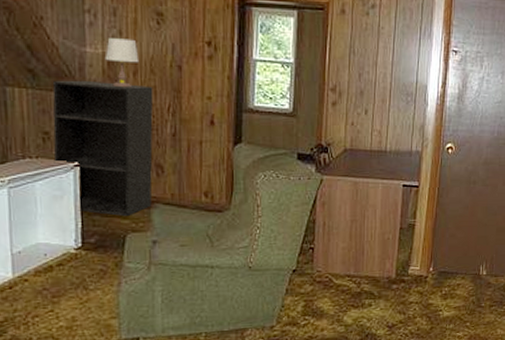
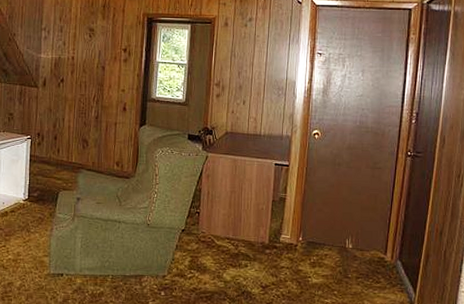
bookshelf: present [52,80,154,217] -> none [14,77,84,178]
table lamp: present [104,38,140,88] -> none [53,47,76,83]

